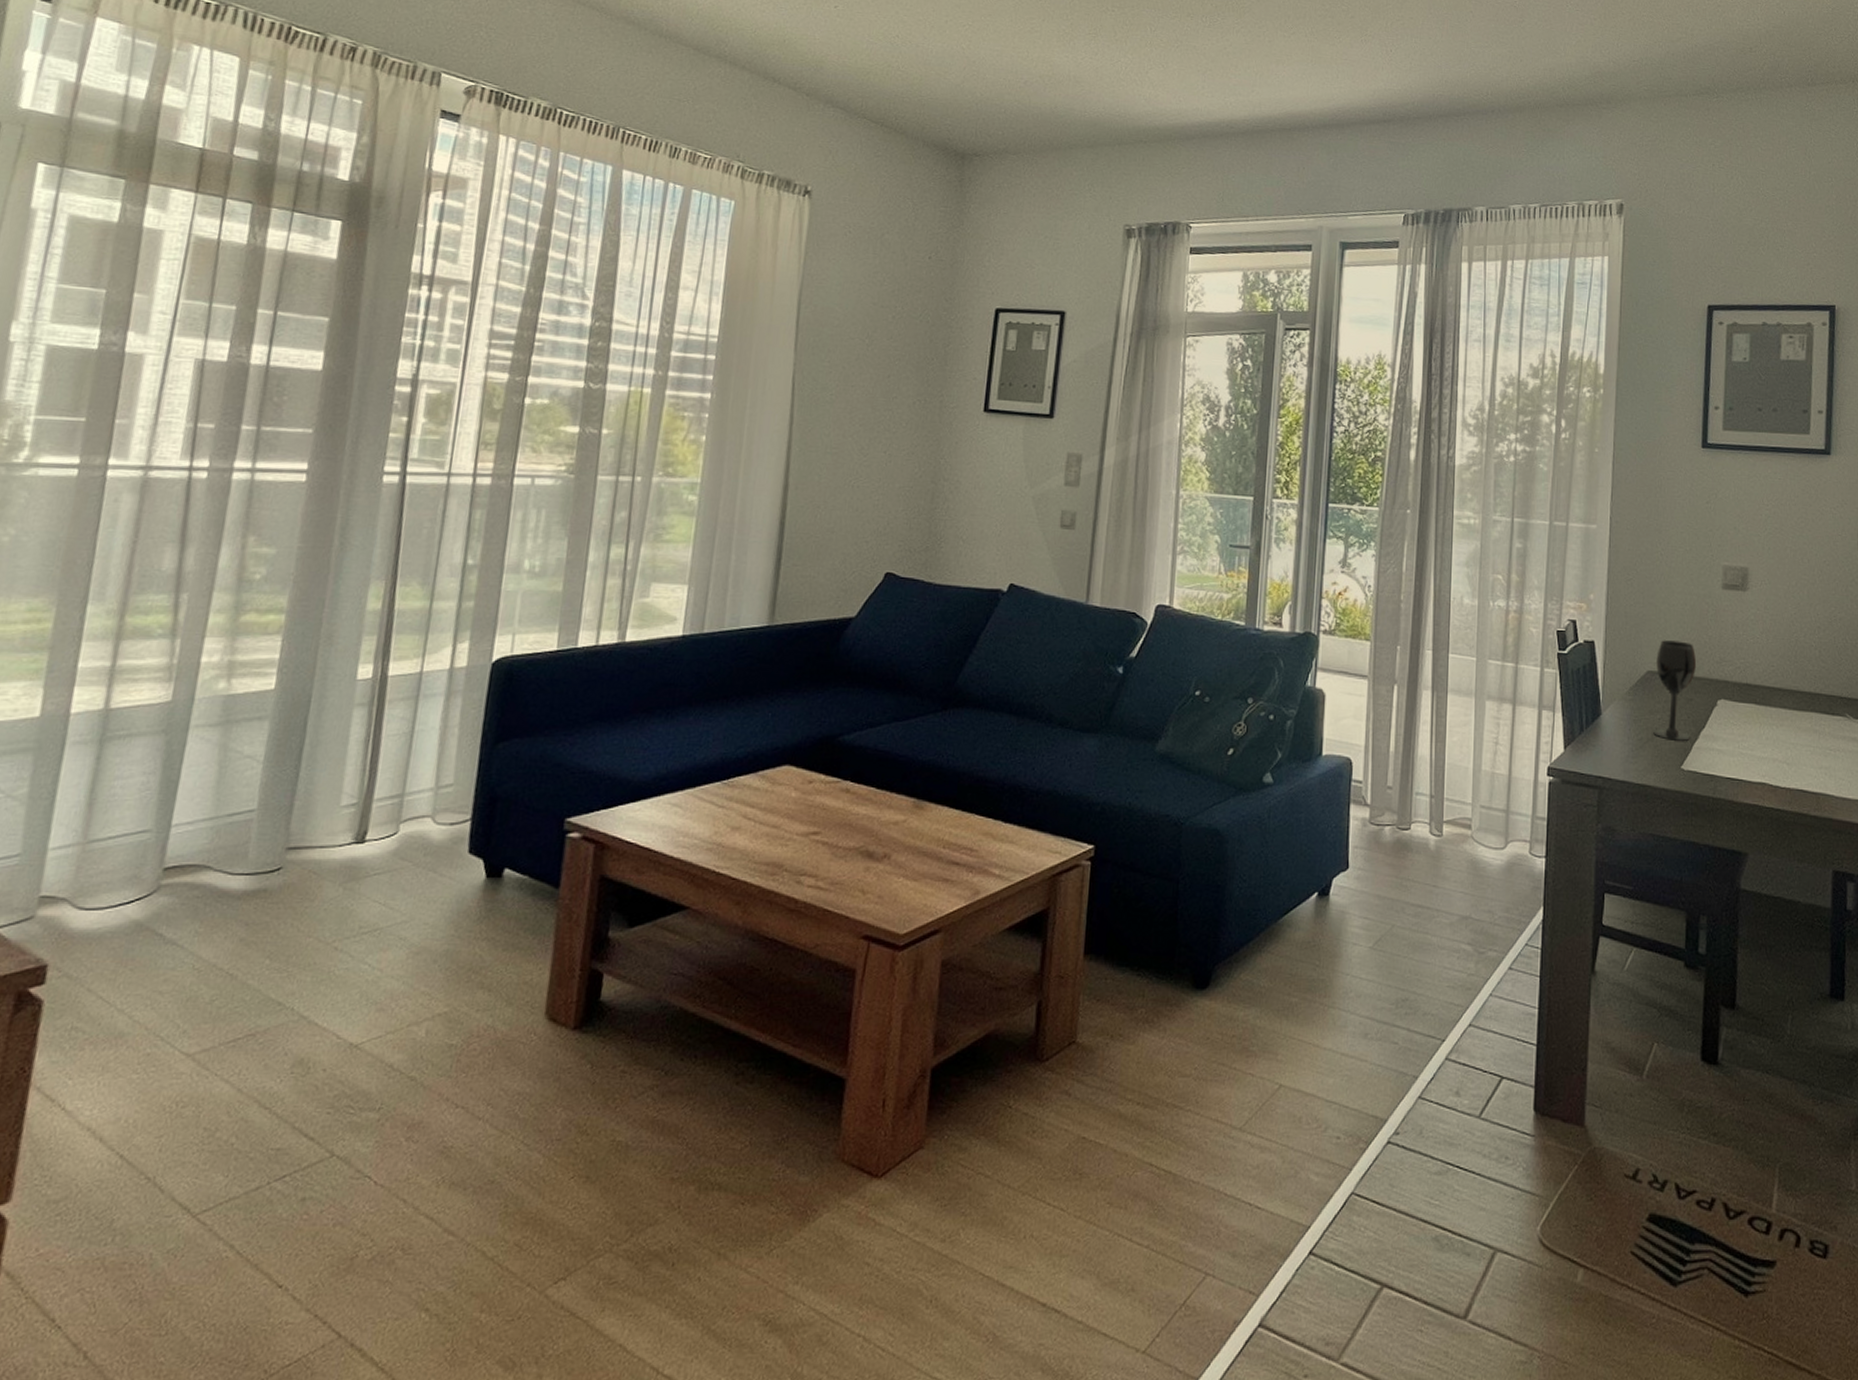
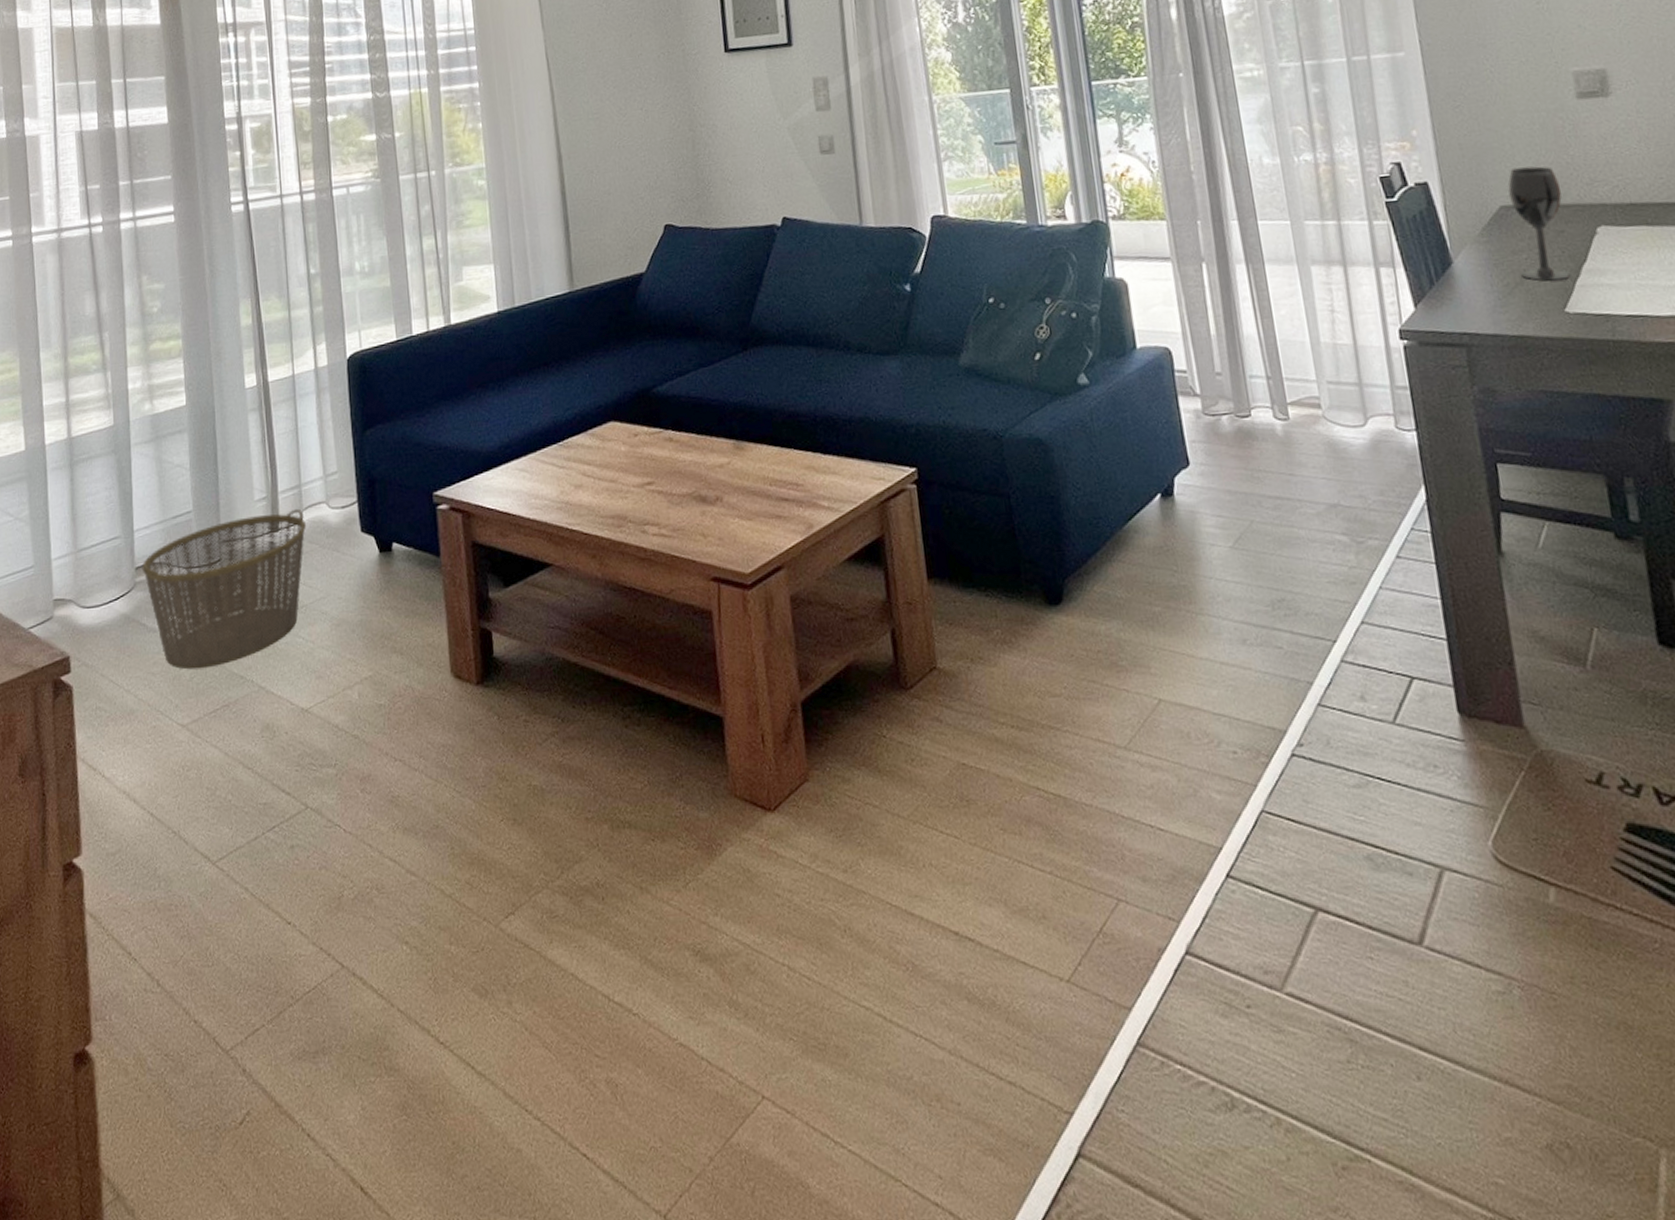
basket: none [172,820,402,989] -> present [141,508,307,669]

